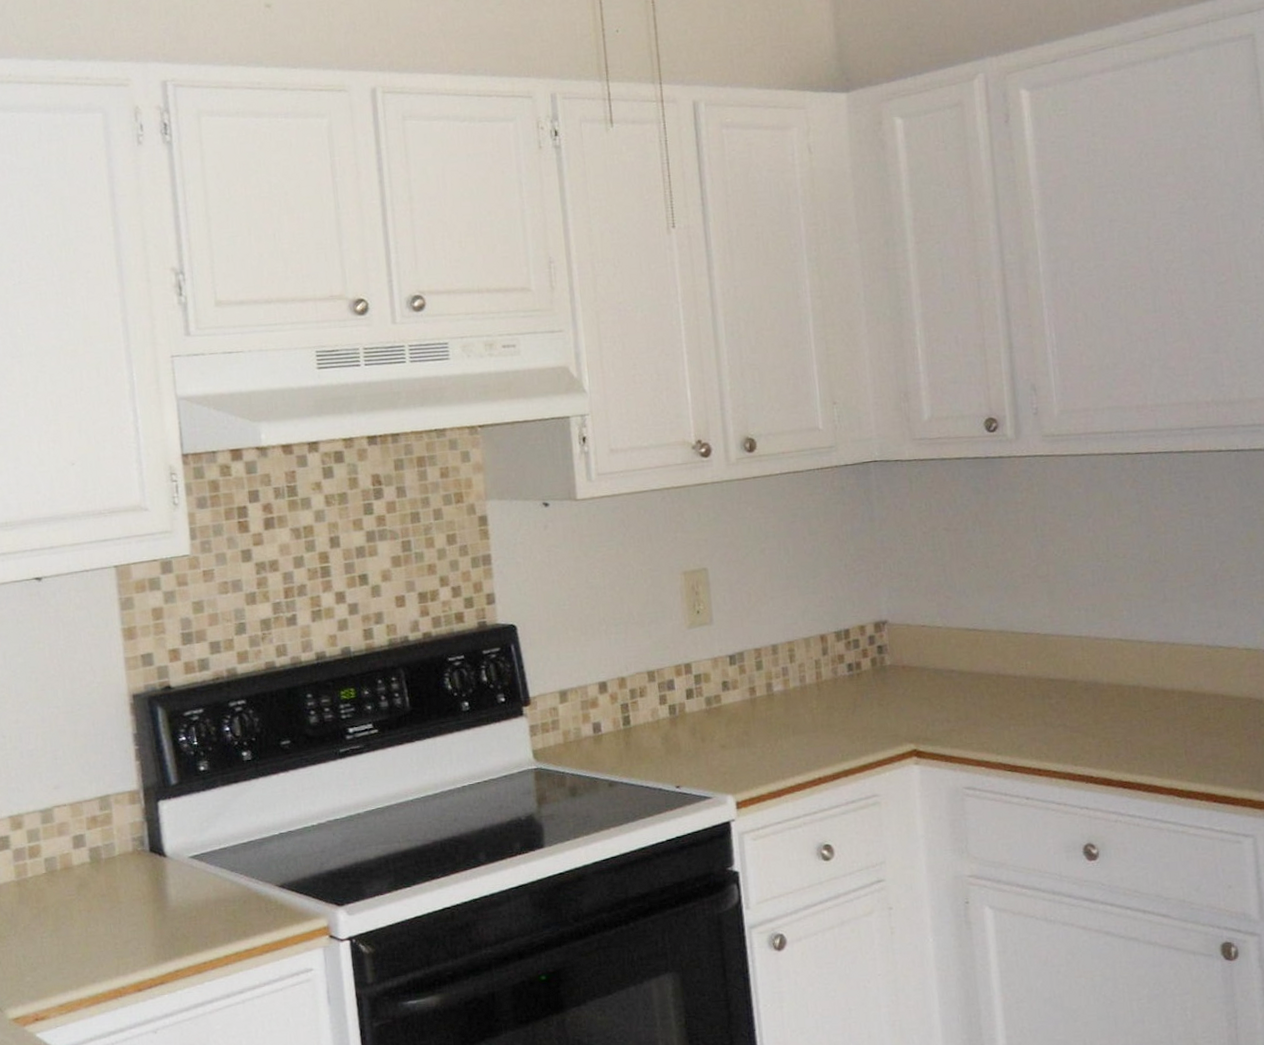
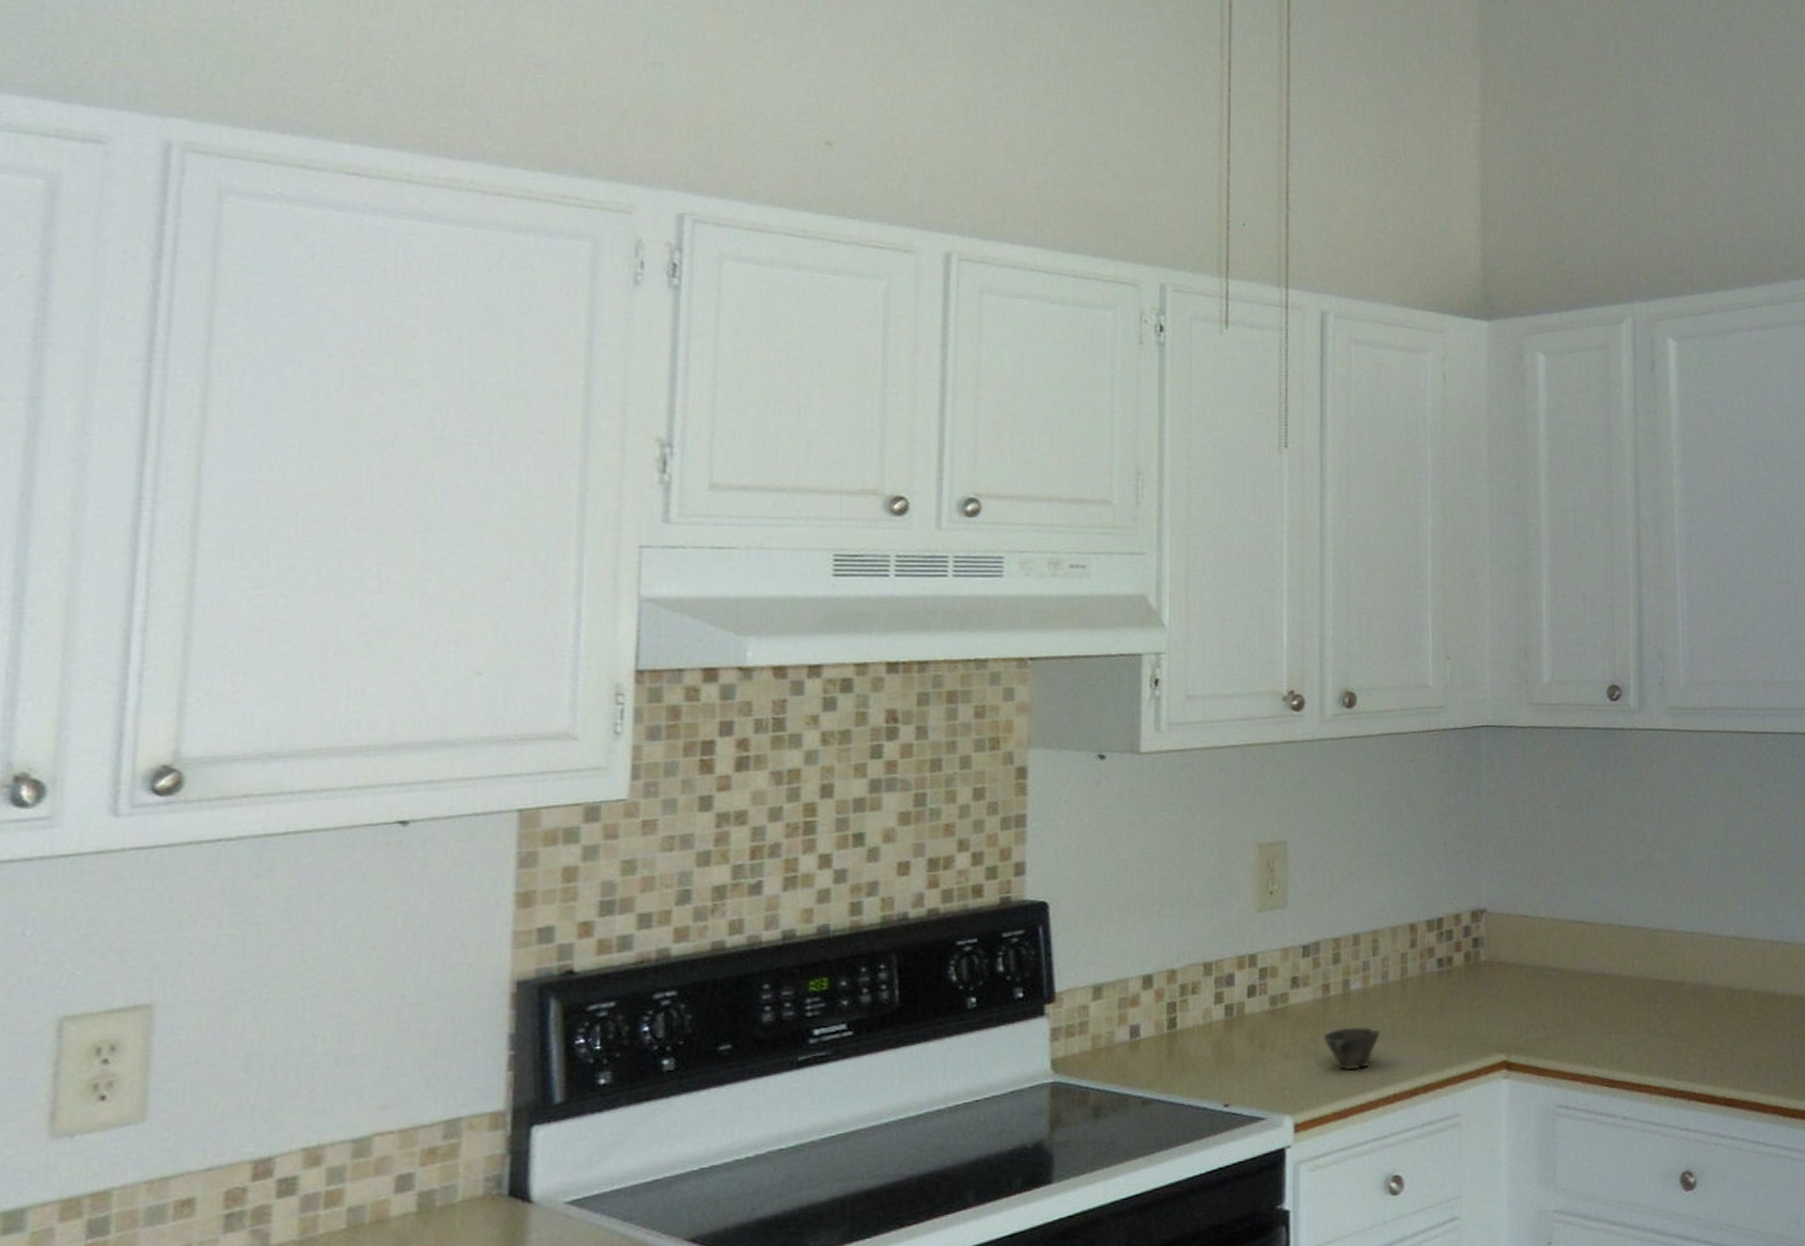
cup: none [753,722,803,759] -> present [1323,1027,1381,1071]

